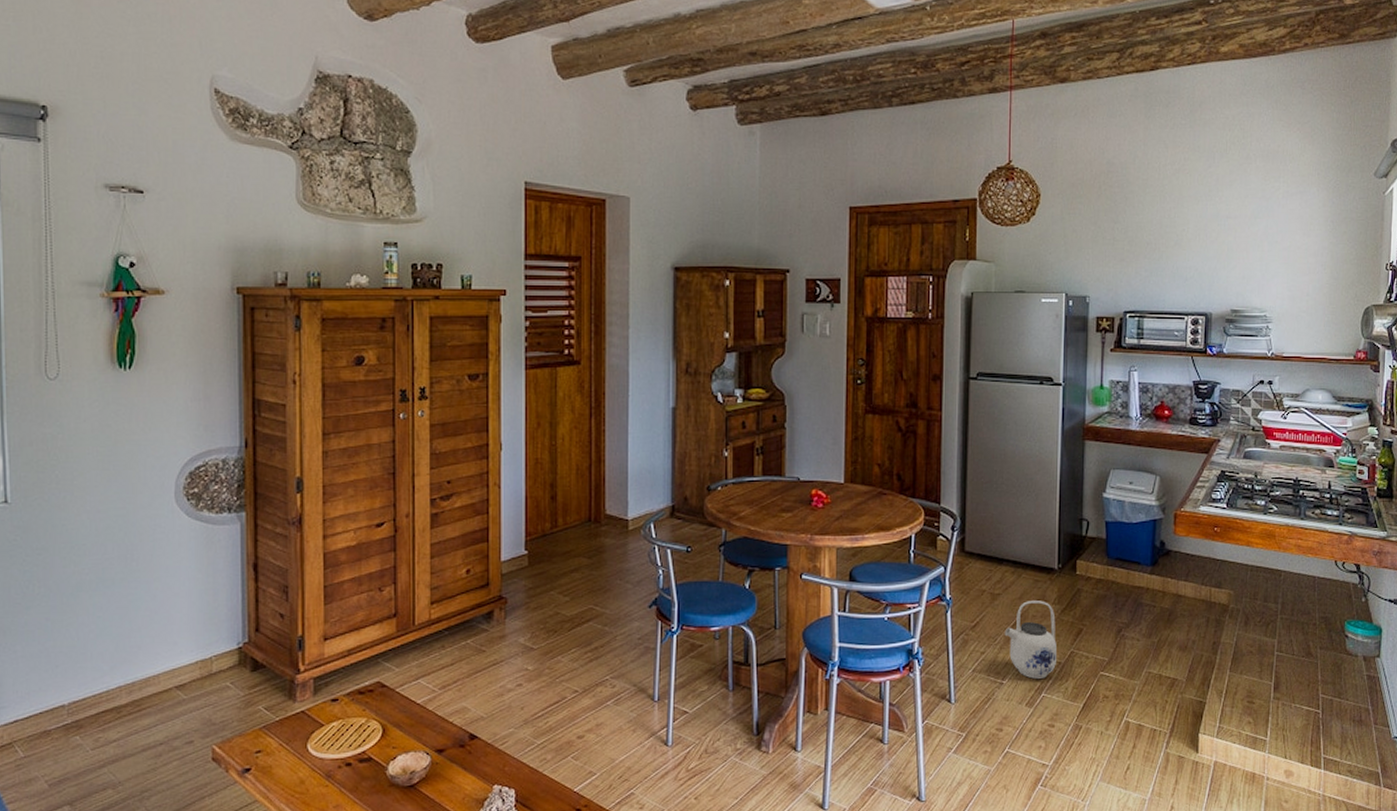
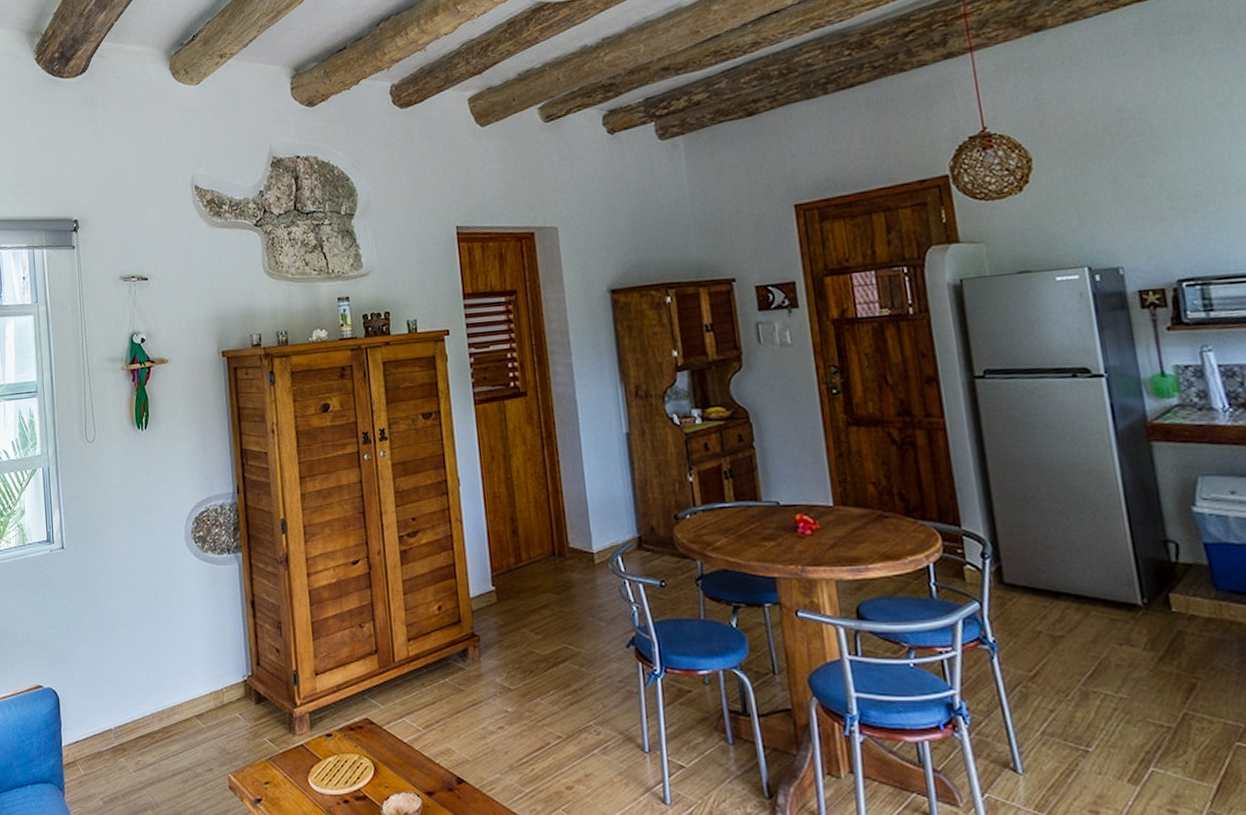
teapot: present [1004,600,1058,679] -> none [1078,645,1165,747]

